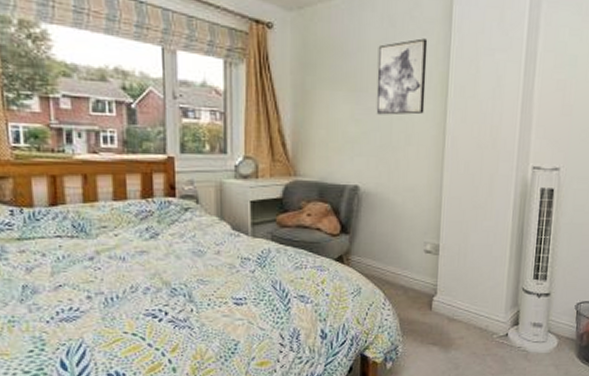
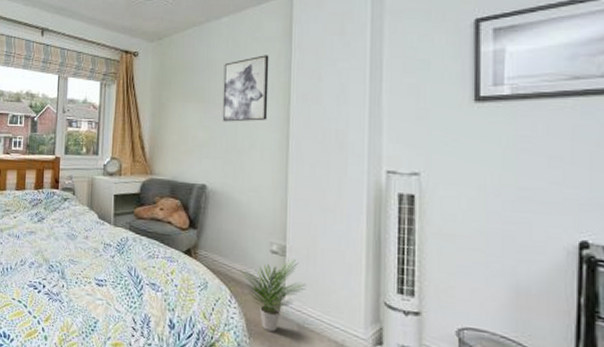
potted plant: none [394,257,456,327] -> present [240,259,306,332]

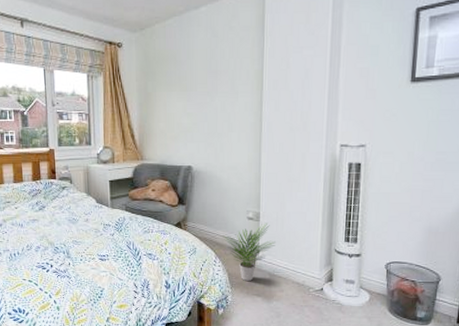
wall art: present [222,55,269,122] -> none [204,44,244,108]

